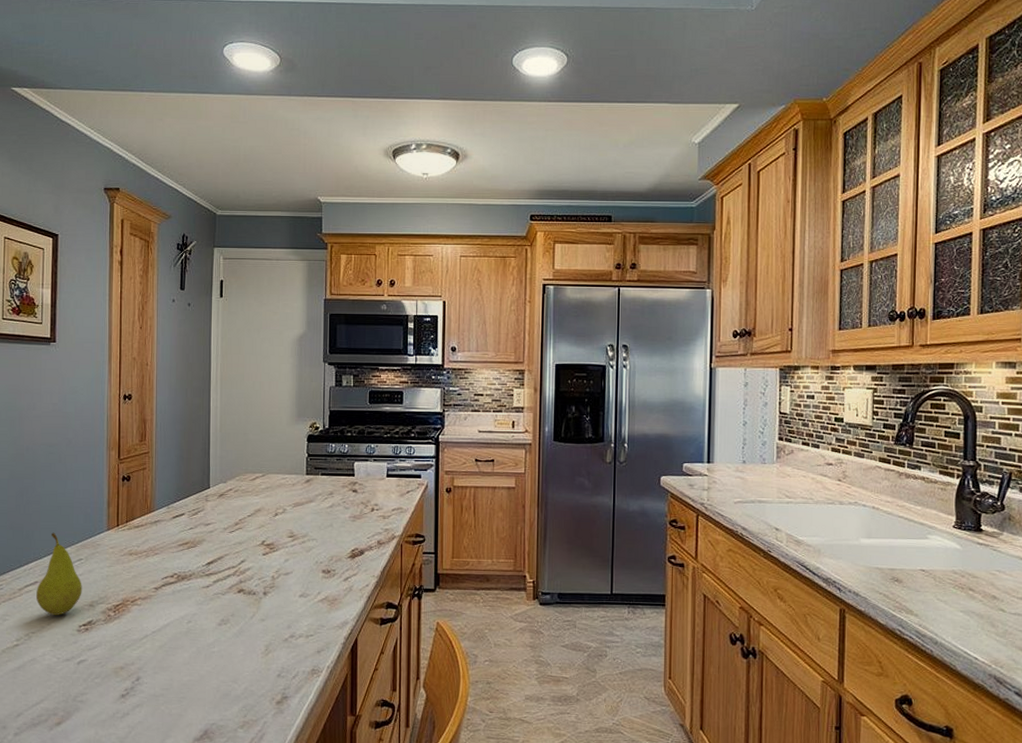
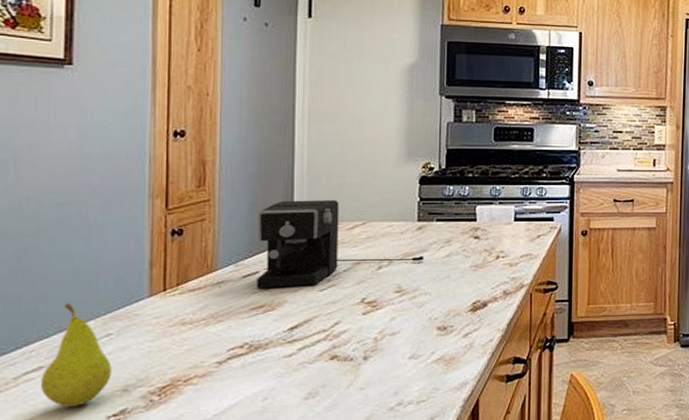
coffee maker: none [183,454,311,528] -> present [256,200,424,288]

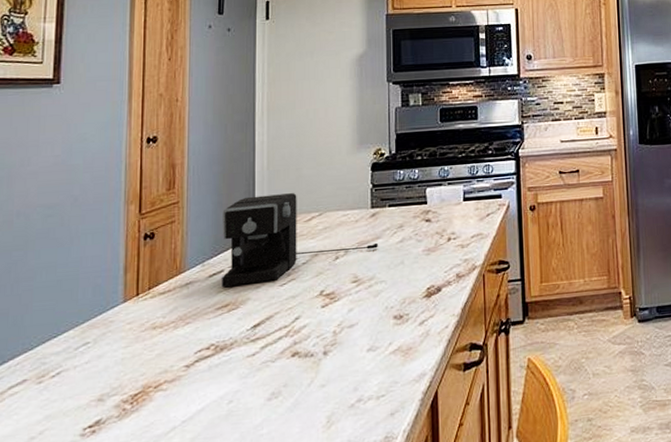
fruit: present [40,303,112,407] -> none [23,313,89,420]

